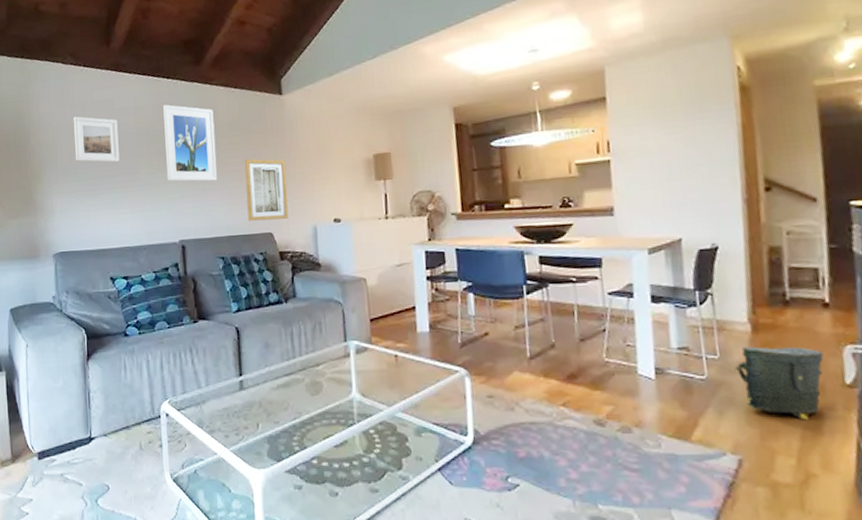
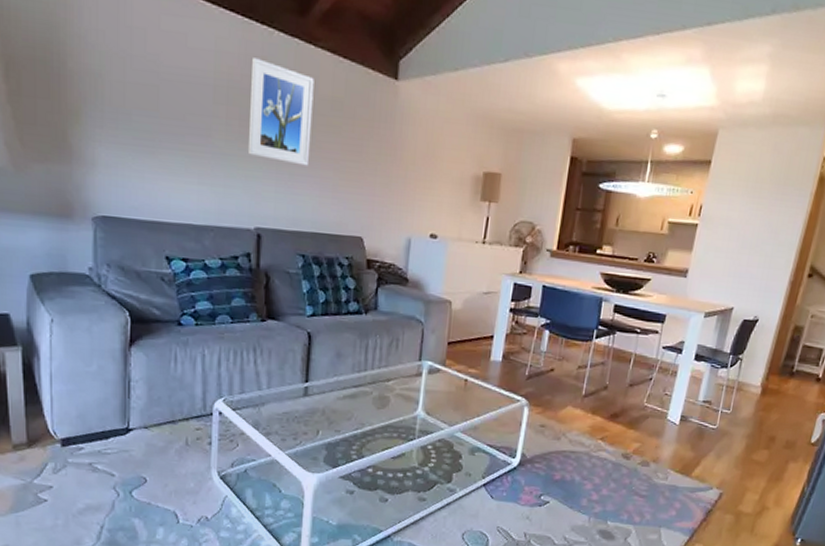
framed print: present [73,116,119,163] -> none [129,44,190,119]
wall art: present [244,158,289,222] -> none [338,147,389,225]
bag: present [734,346,824,421] -> none [739,405,804,468]

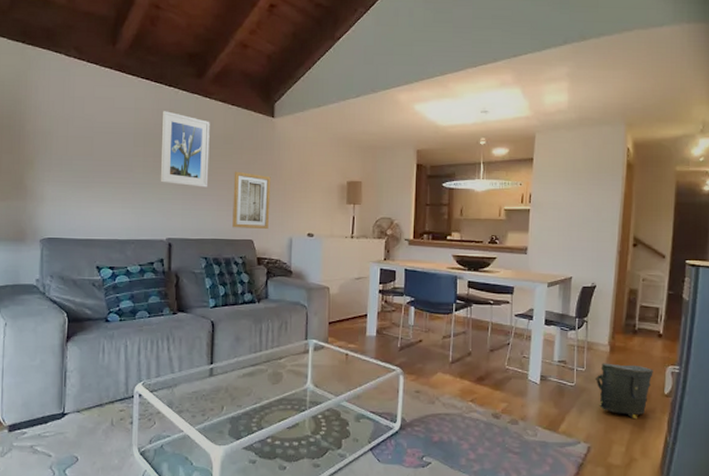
wall art: none [338,147,389,225] -> present [232,171,271,229]
bag: none [739,405,804,468] -> present [594,363,653,420]

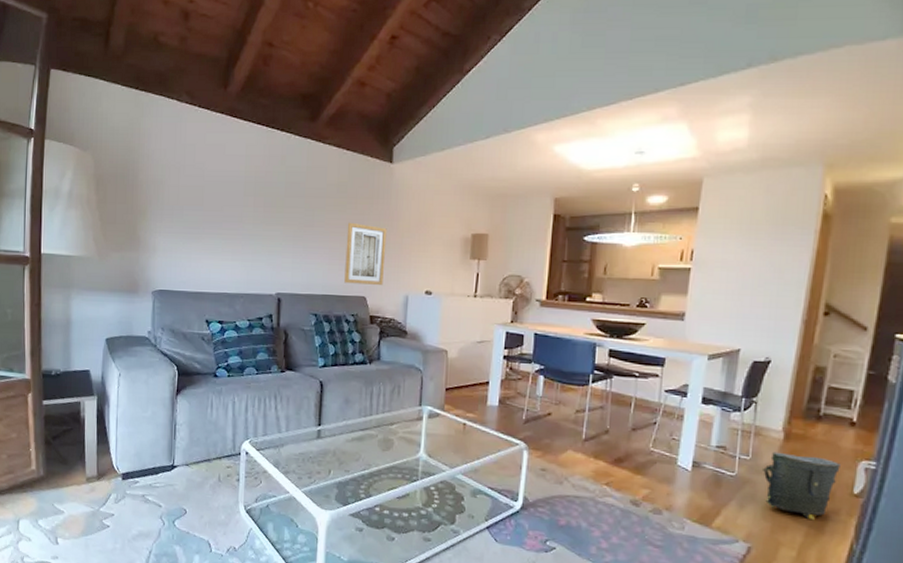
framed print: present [161,111,210,188] -> none [271,158,323,240]

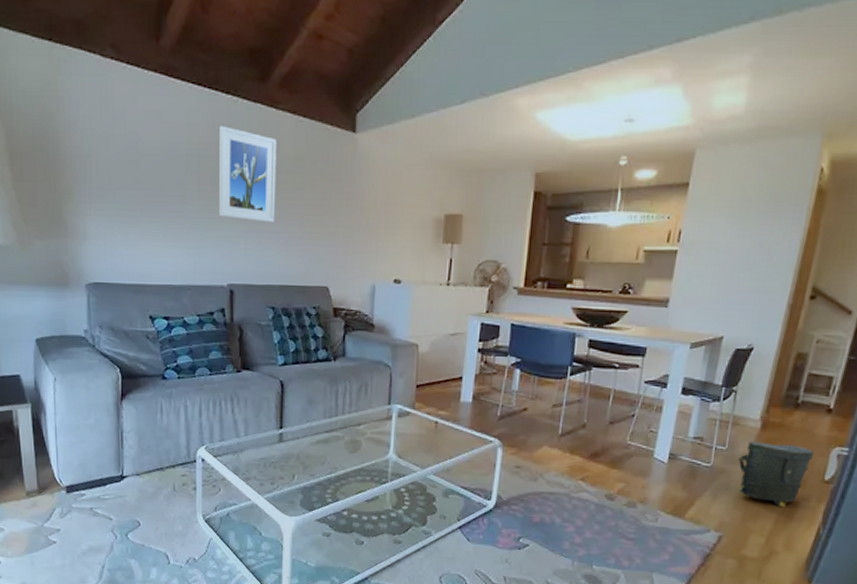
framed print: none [271,158,323,240] -> present [220,126,277,223]
wall art: present [344,222,387,285] -> none [304,202,351,273]

